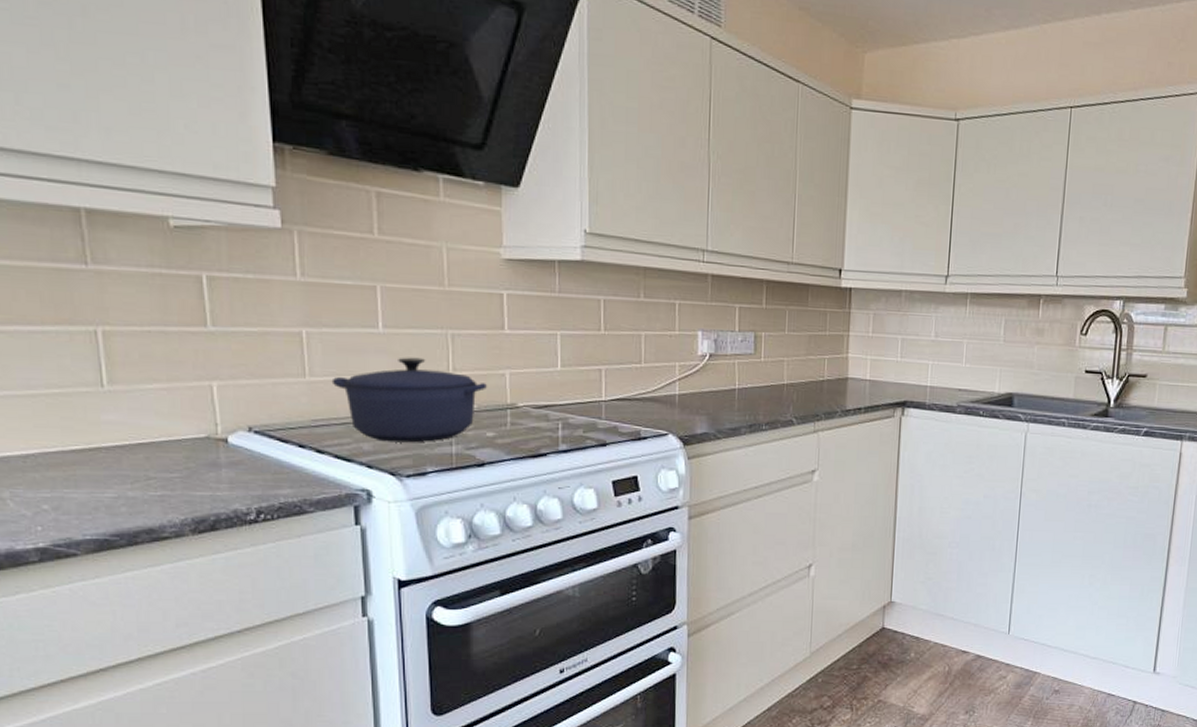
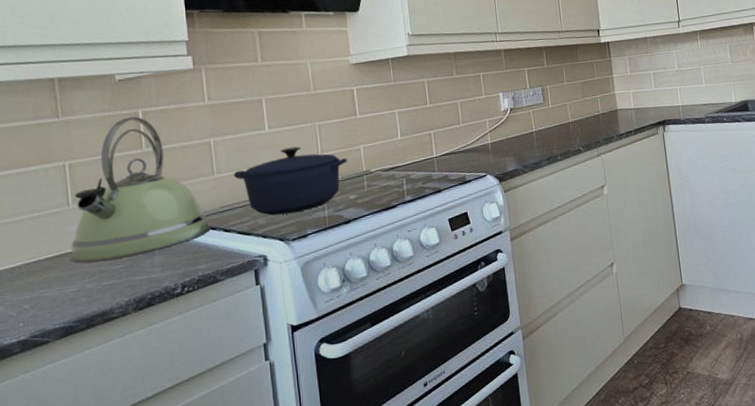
kettle: none [104,280,297,466] -> present [69,116,210,264]

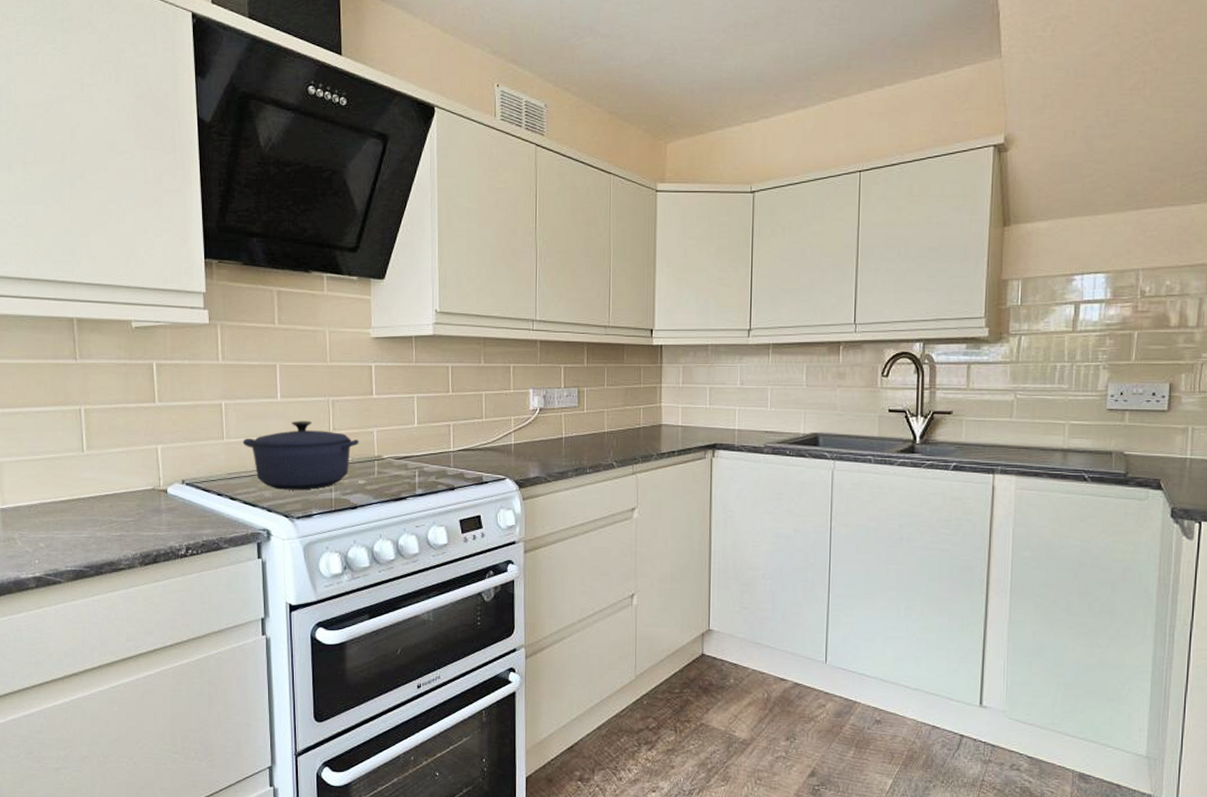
kettle: present [69,116,210,264] -> none [82,368,217,512]

